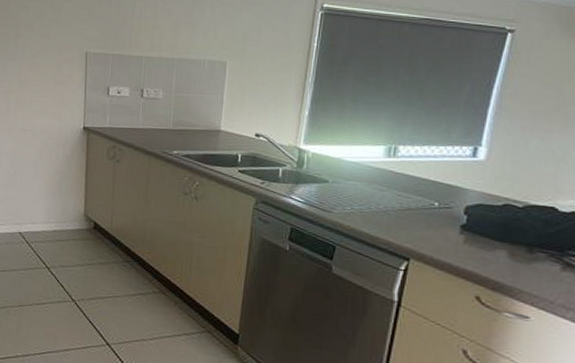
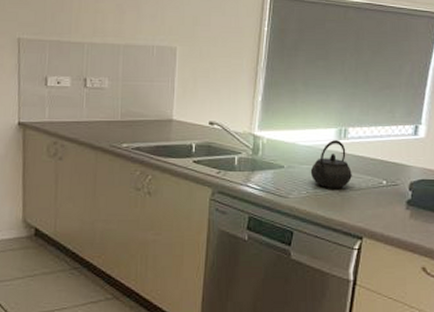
kettle: none [356,158,401,207] -> present [310,140,352,188]

